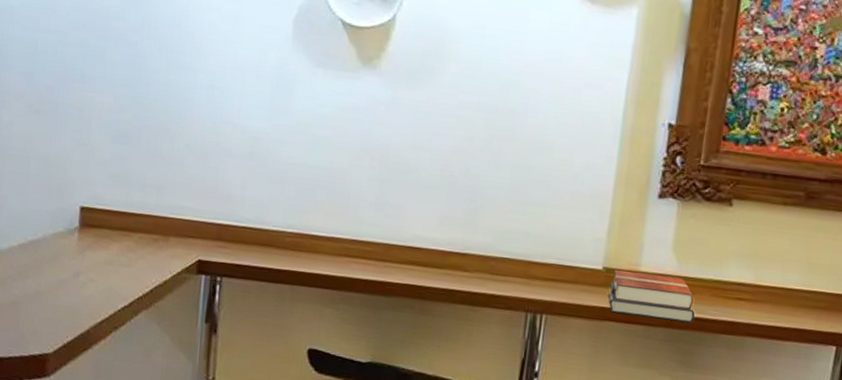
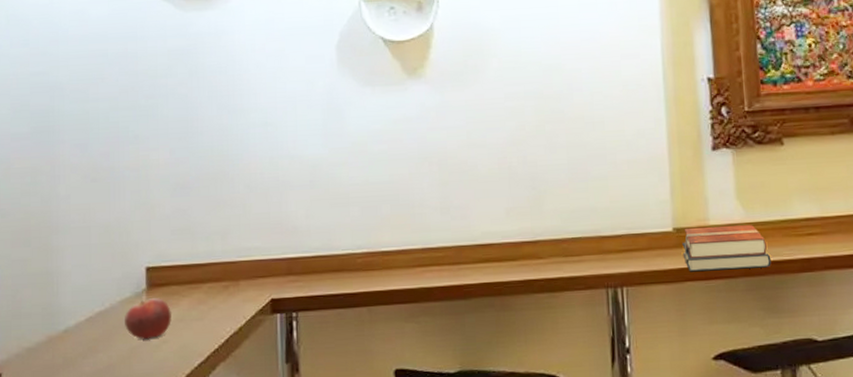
fruit: none [55,237,101,275] -> present [125,298,171,339]

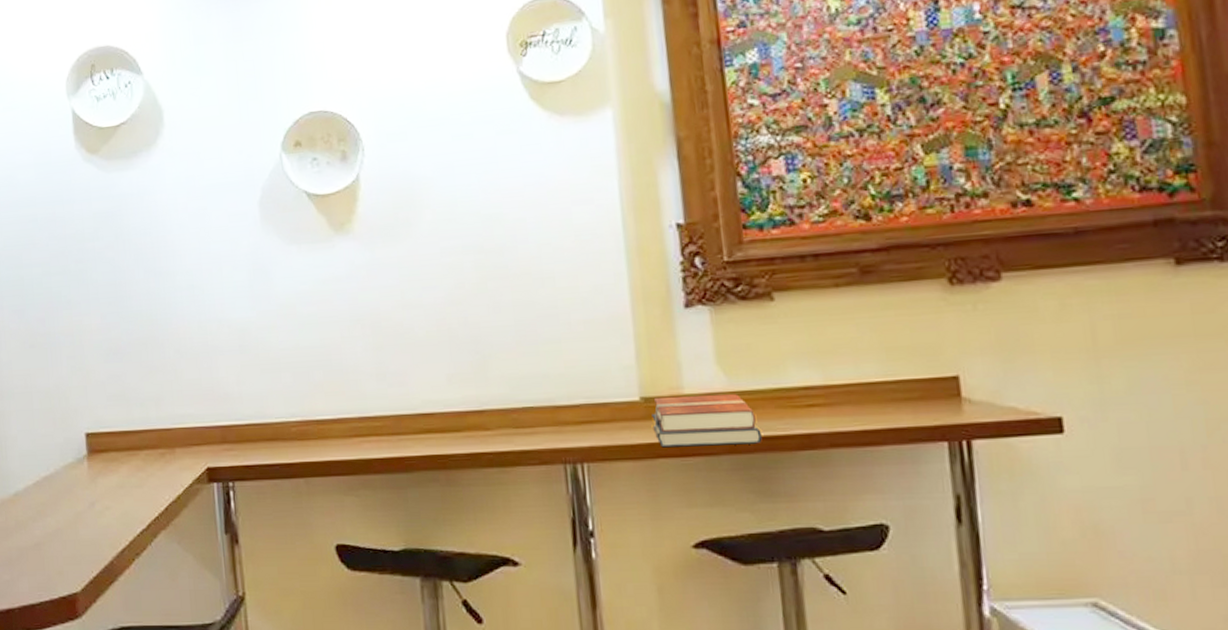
fruit: present [125,298,171,339] -> none [68,464,113,505]

